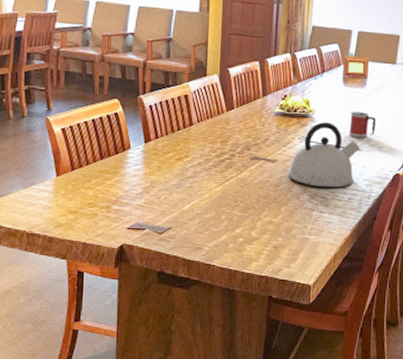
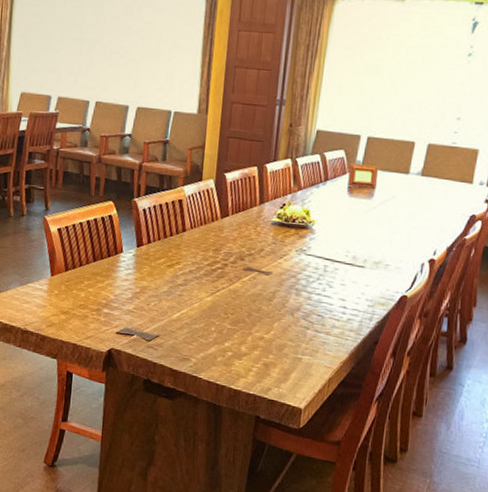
kettle: present [288,122,360,187] -> none [283,234,363,306]
mug: present [349,111,377,139] -> none [352,224,384,255]

